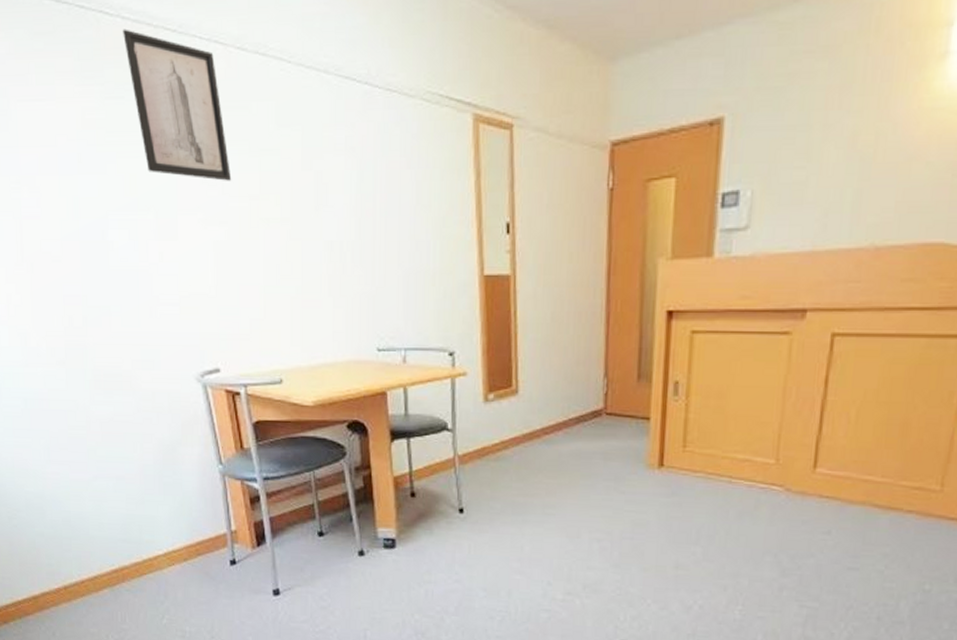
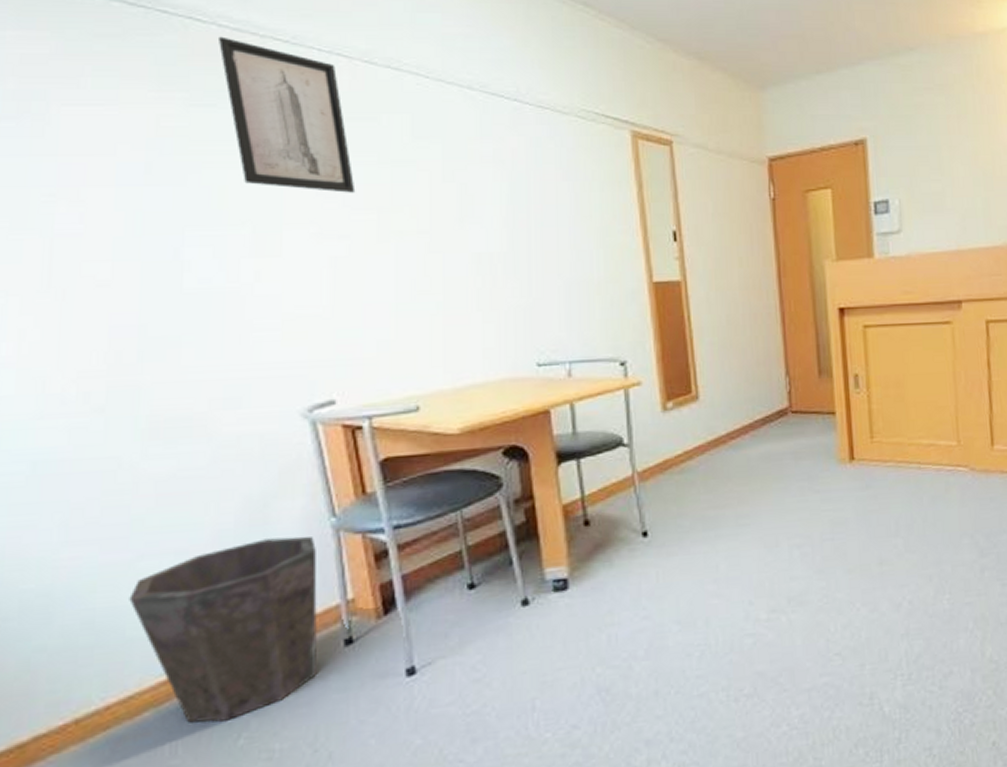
waste bin: none [90,475,211,605] -> present [129,536,317,723]

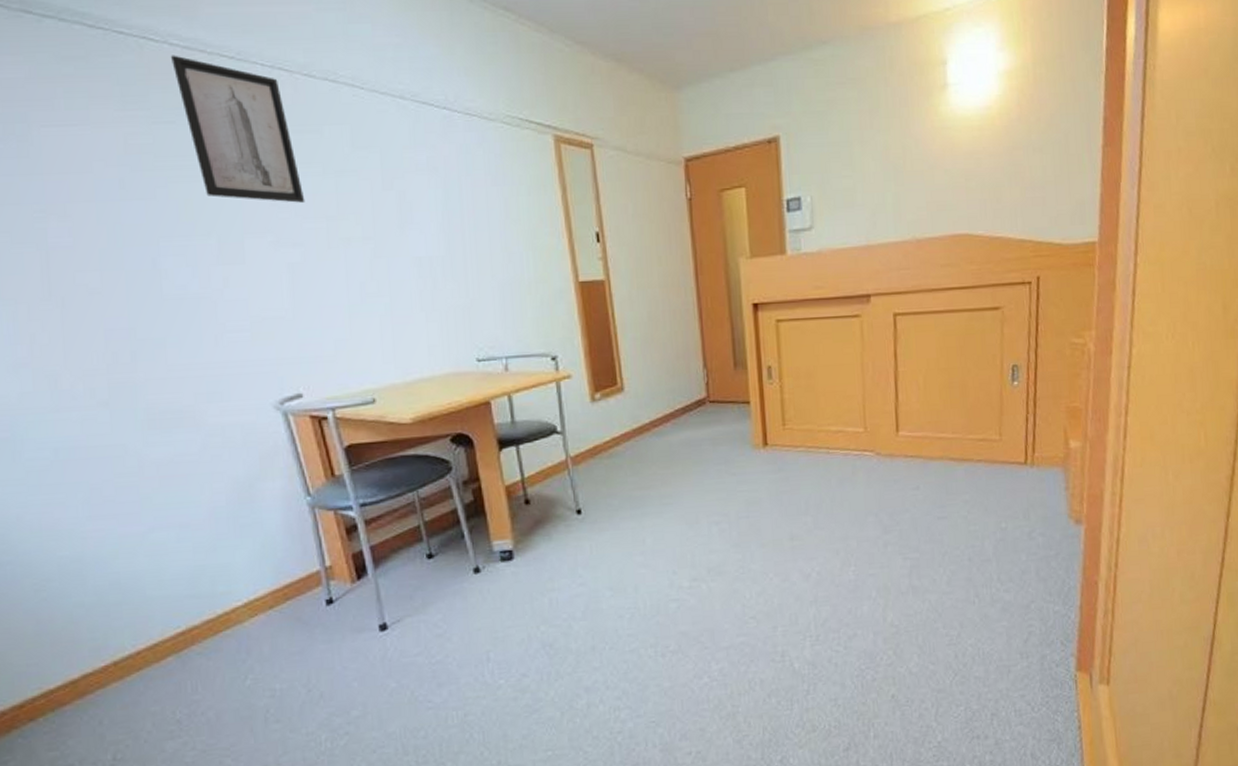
waste bin: present [129,536,317,723] -> none [146,512,305,666]

